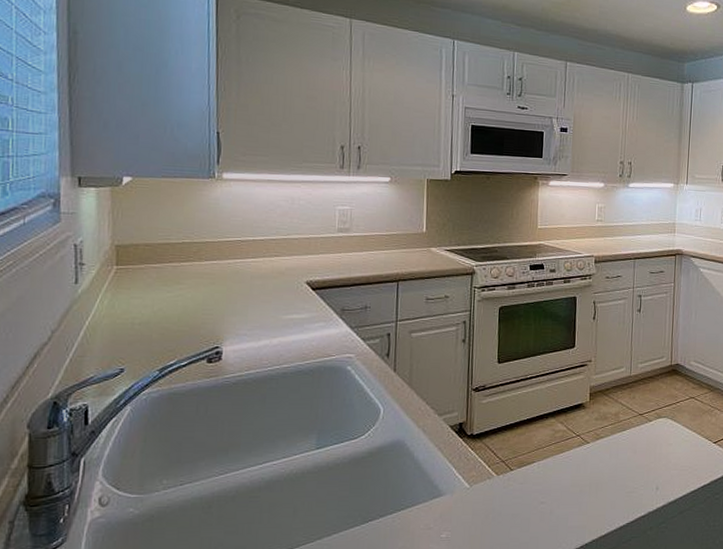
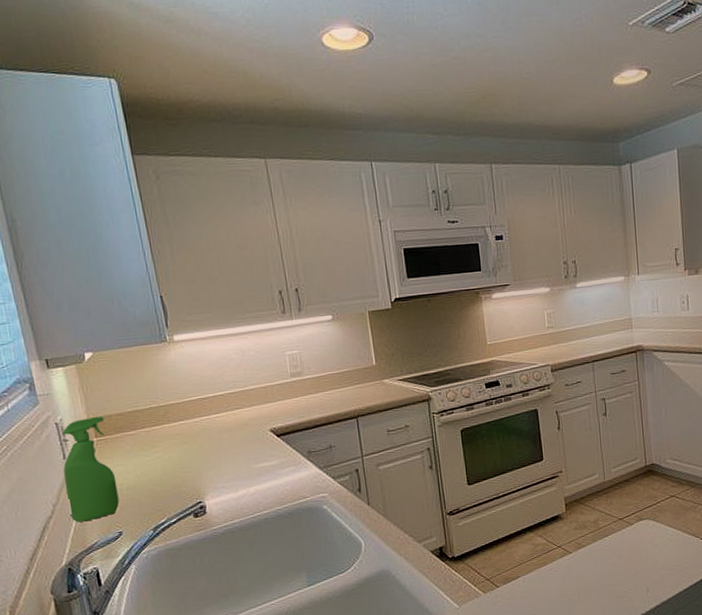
spray bottle: none [68,243,130,353] -> present [62,415,120,523]

